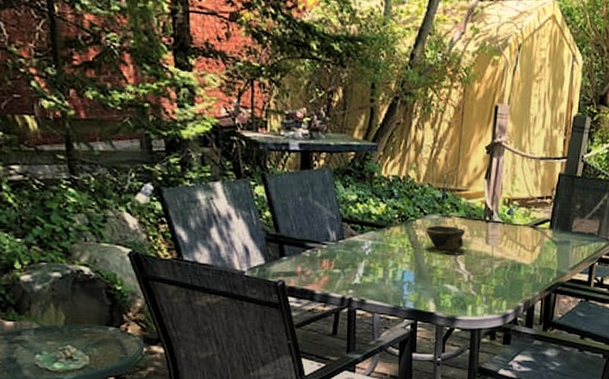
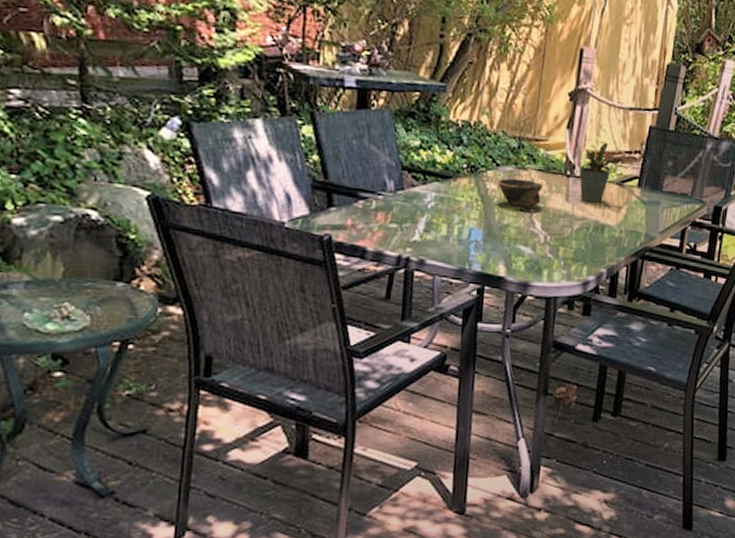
potted plant: none [497,189,536,245] -> present [578,142,623,203]

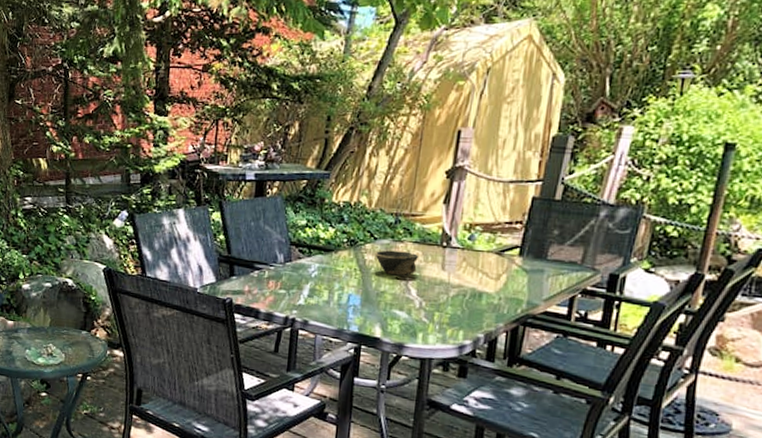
potted plant: present [578,142,623,203] -> none [455,214,503,272]

